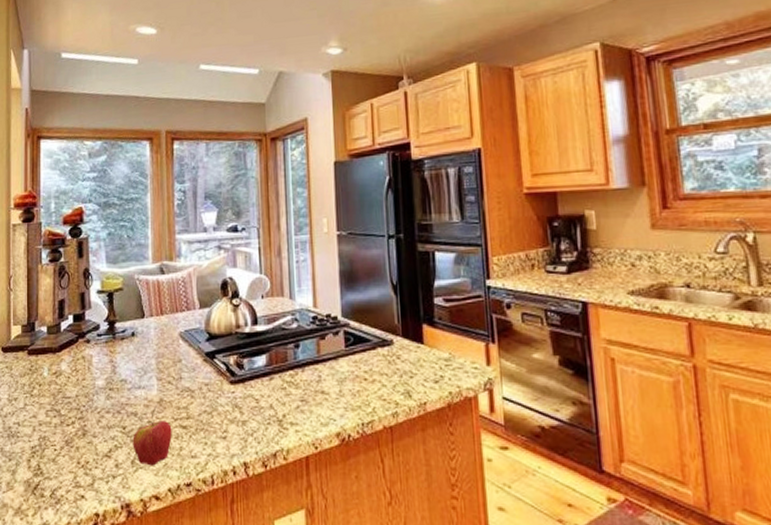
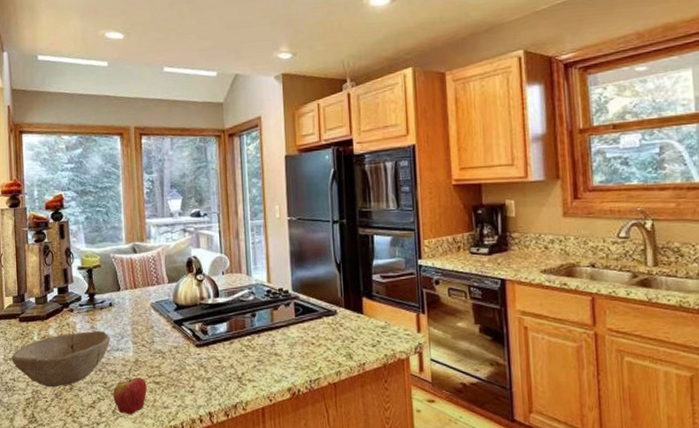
bowl: none [17,365,131,433] -> present [12,331,110,388]

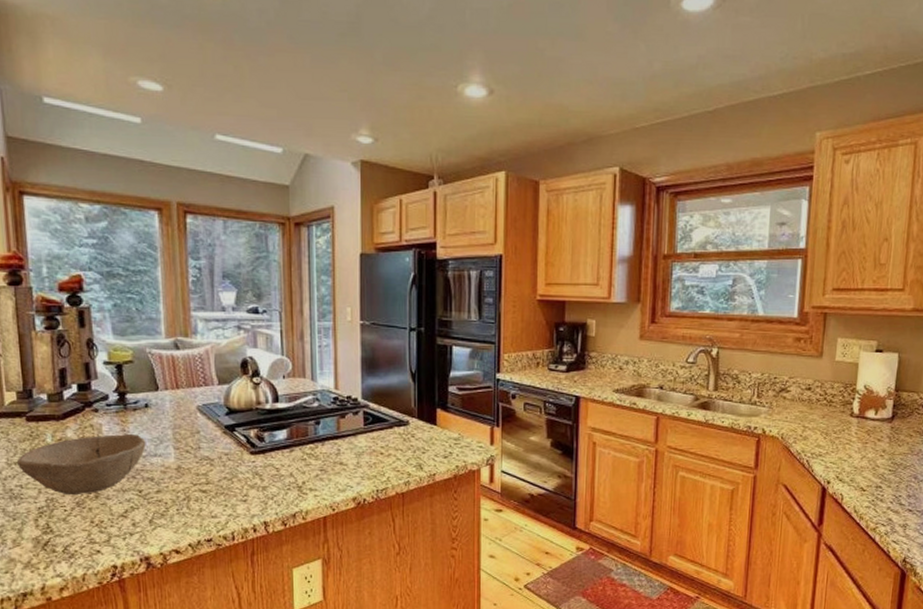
fruit: present [113,364,147,415] -> none [150,471,192,525]

